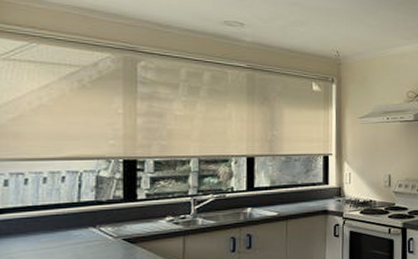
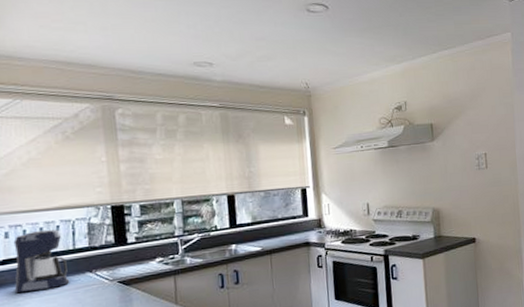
coffee maker: none [8,180,71,246] -> present [13,229,70,294]

